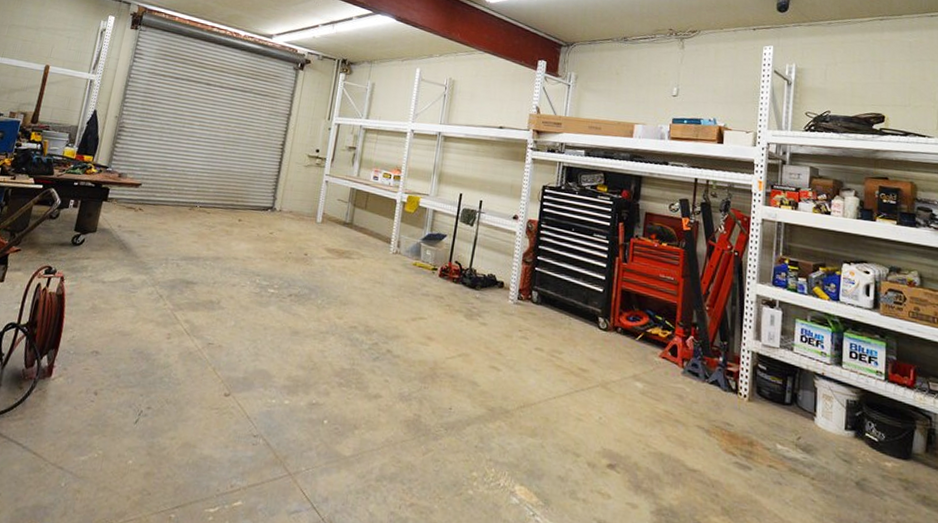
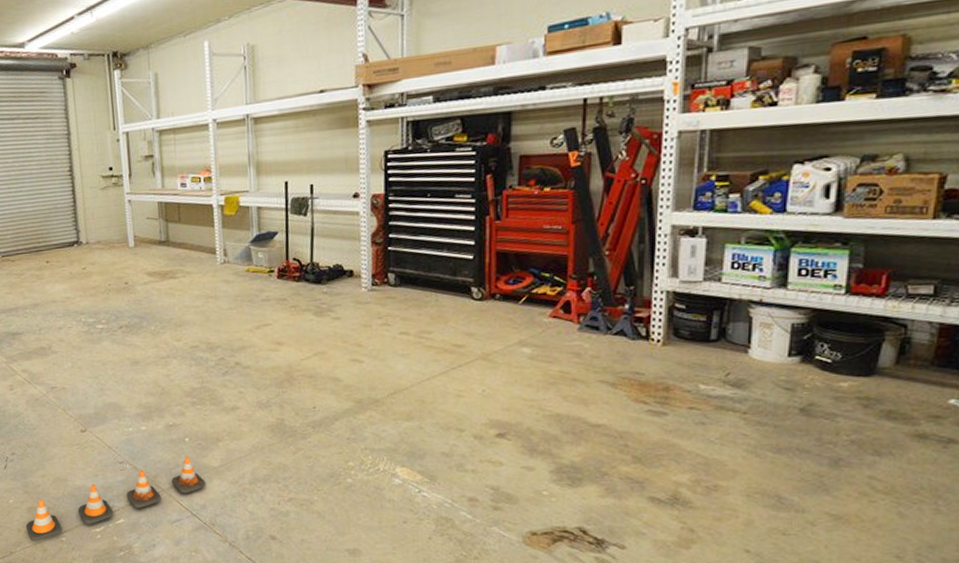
cone: none [135,440,334,515] -> present [25,457,206,542]

